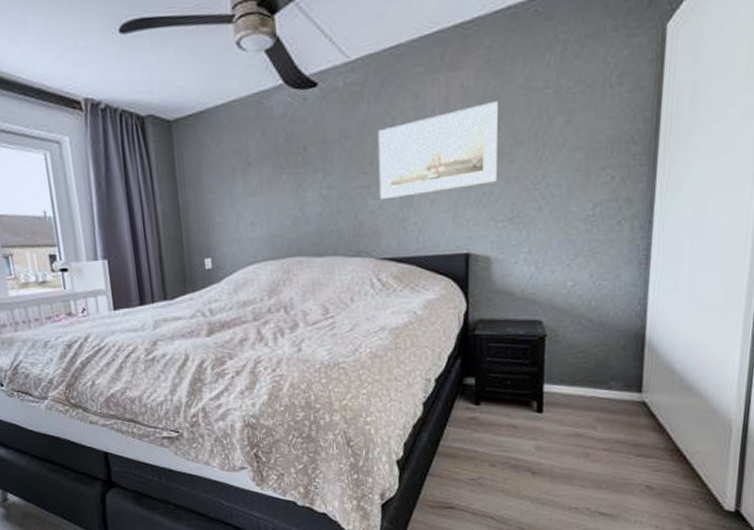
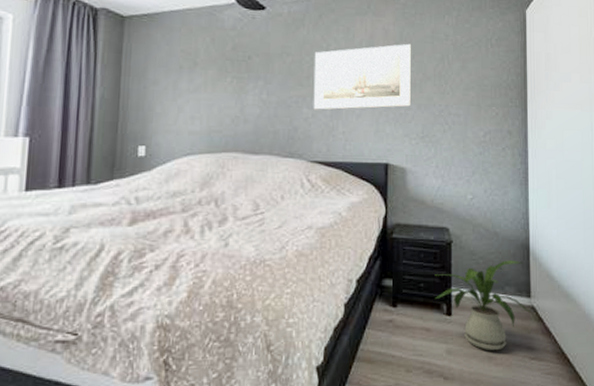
house plant: none [523,353,642,448] -> present [434,260,532,351]

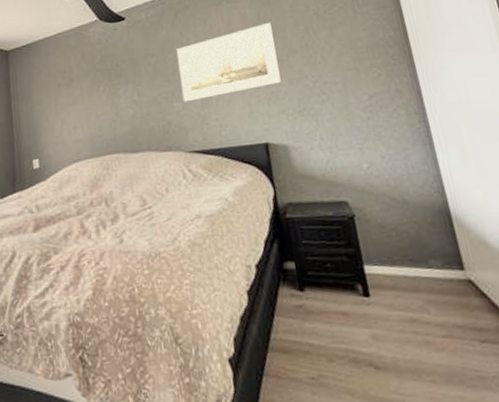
house plant: present [434,260,532,351] -> none [341,229,470,335]

